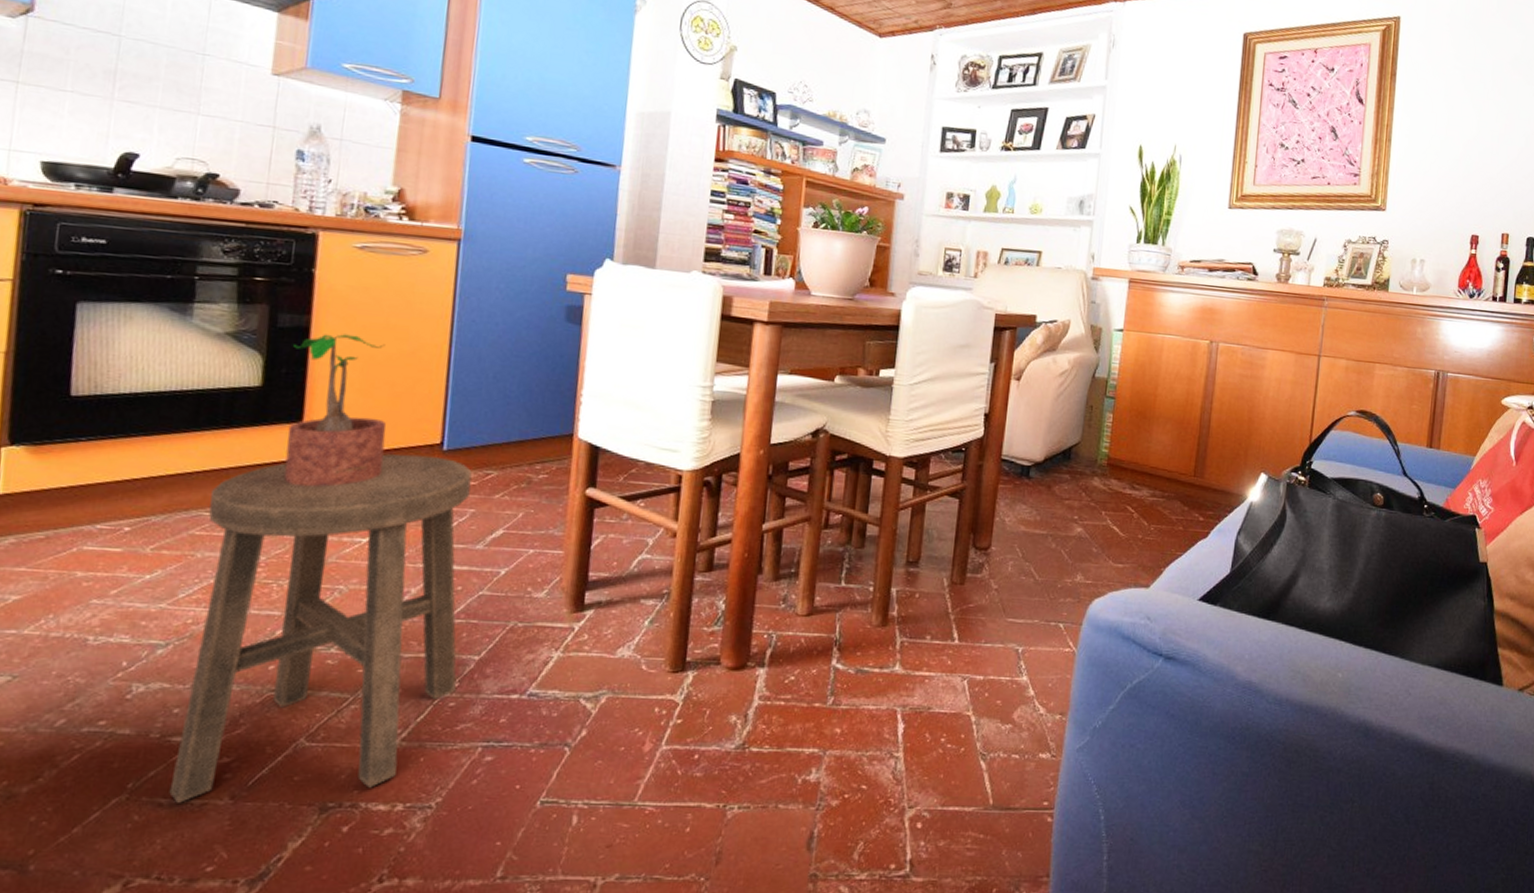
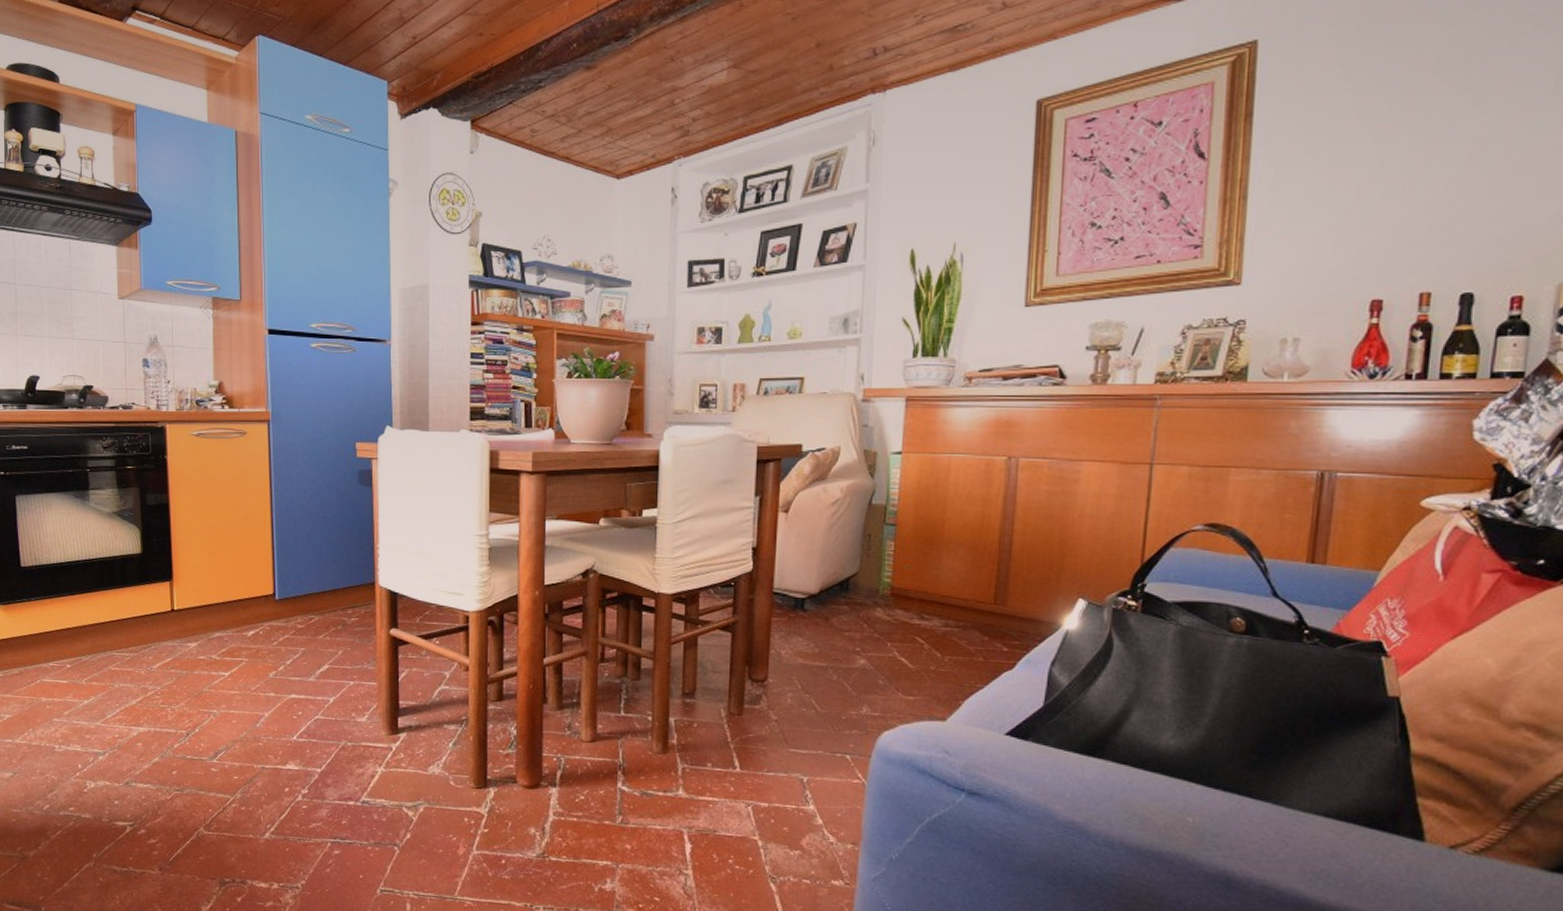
stool: present [169,454,472,803] -> none [119,603,306,871]
potted plant: present [284,334,387,487] -> none [160,507,234,632]

